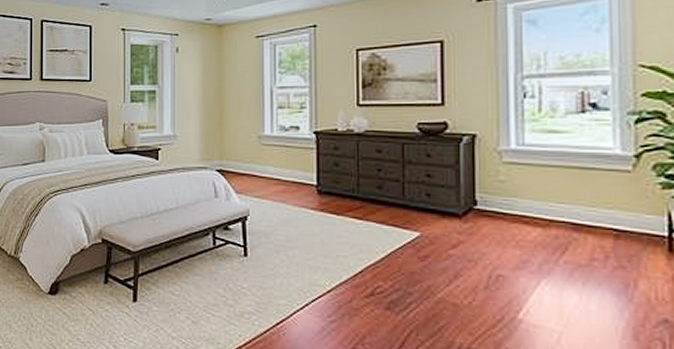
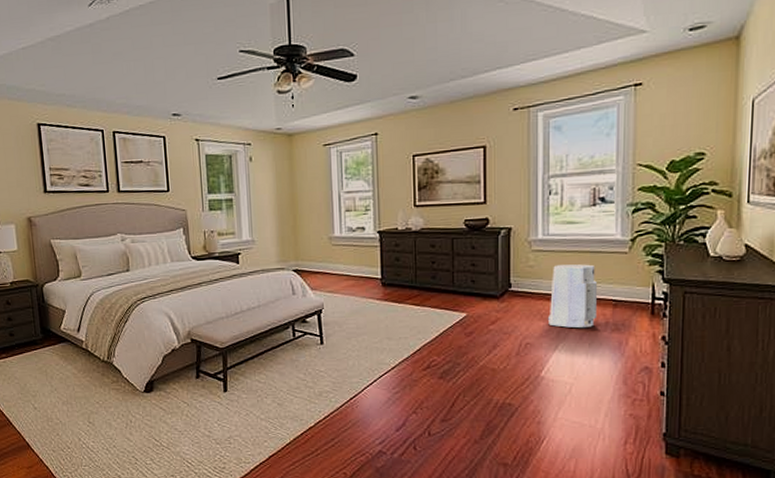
air purifier: none [525,182,591,262] -> present [547,264,597,329]

